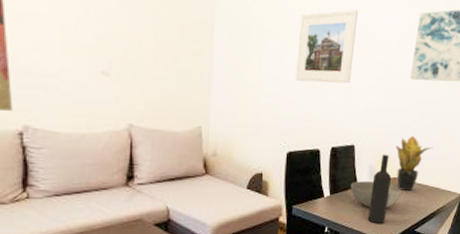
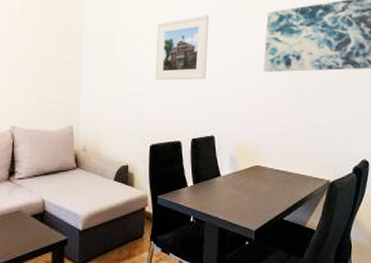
bowl: present [350,181,401,208] -> none [213,170,265,196]
wine bottle: present [367,154,392,224] -> none [232,143,254,213]
potted plant: present [396,135,433,192] -> none [255,124,293,179]

